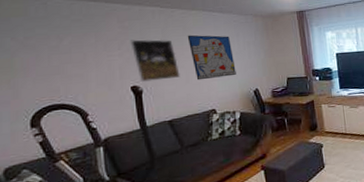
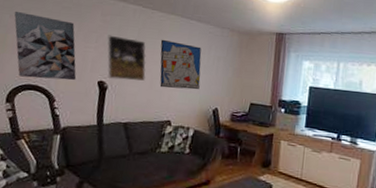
wall art: none [15,32,106,99] -> present [14,11,77,81]

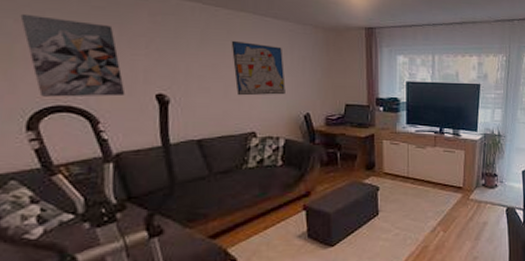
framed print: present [107,35,147,81] -> none [161,38,217,91]

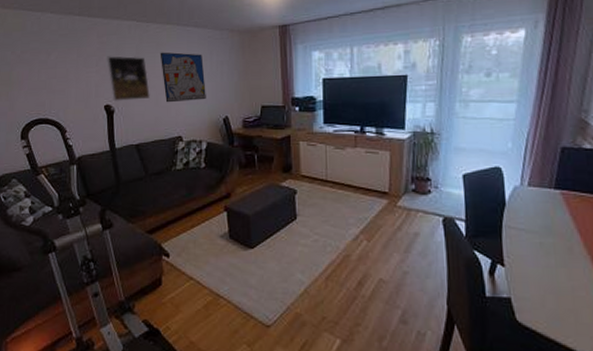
wall art: present [20,13,126,97] -> none [15,46,83,112]
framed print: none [161,38,217,91] -> present [107,56,150,101]

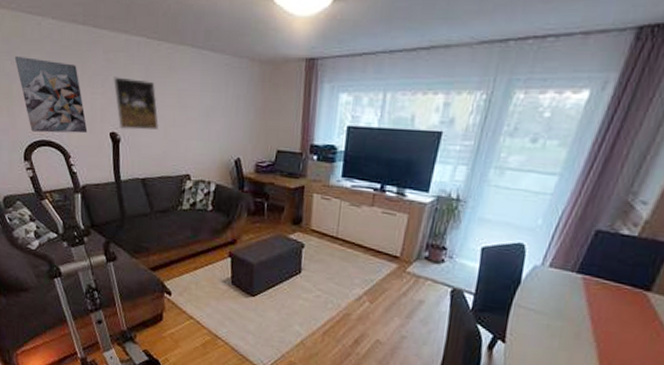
wall art: none [15,46,83,112] -> present [14,55,88,134]
wall art: present [160,52,206,103] -> none [171,77,219,138]

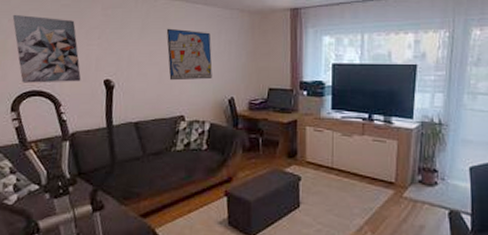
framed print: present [113,76,159,130] -> none [110,29,153,76]
wall art: none [171,77,219,138] -> present [166,28,213,81]

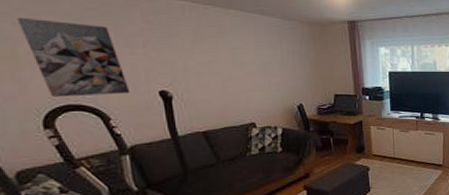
wall art: present [166,28,213,81] -> none [223,37,279,90]

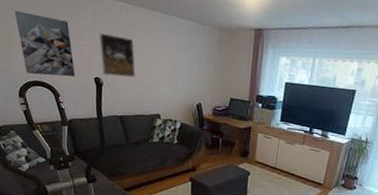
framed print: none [156,37,215,87] -> present [99,33,136,77]

